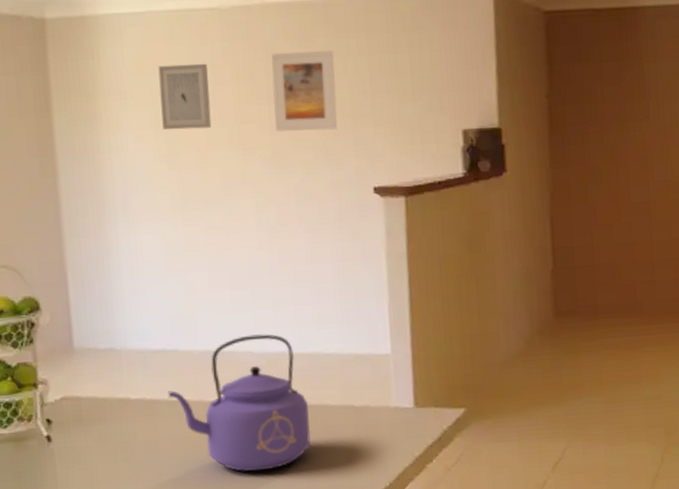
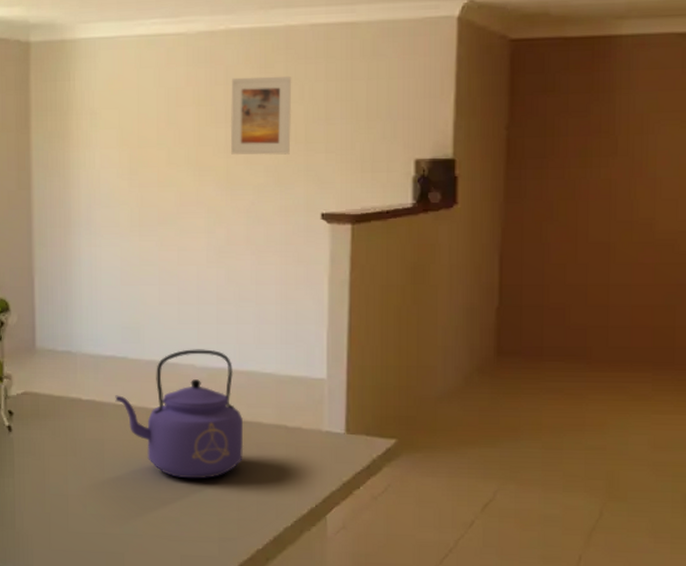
wall art: present [158,63,212,130] -> none [126,86,171,150]

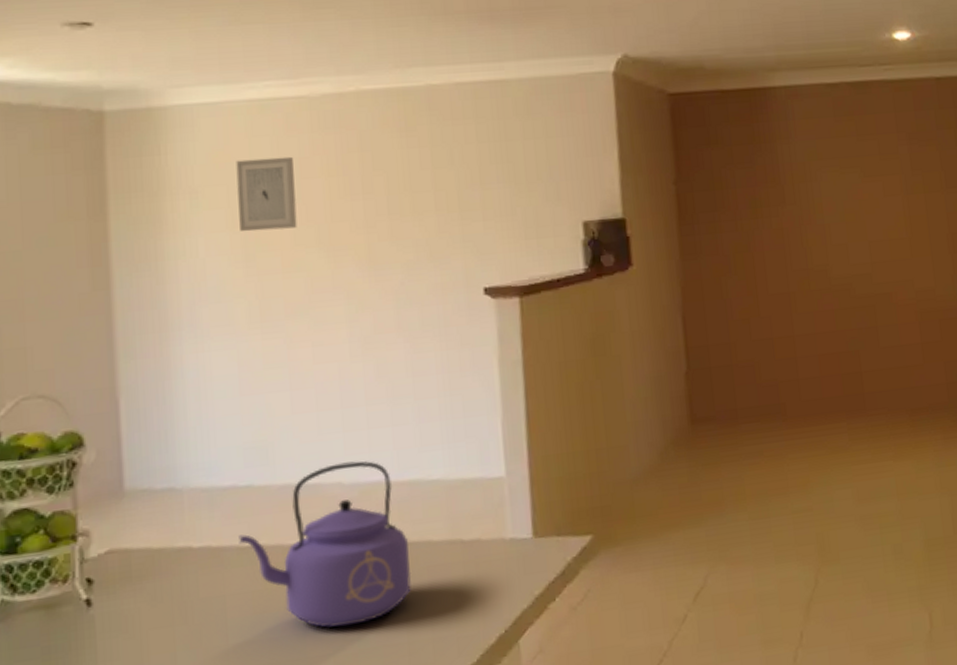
wall art: none [126,86,171,150] -> present [236,156,297,232]
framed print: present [231,75,292,155] -> none [367,139,442,230]

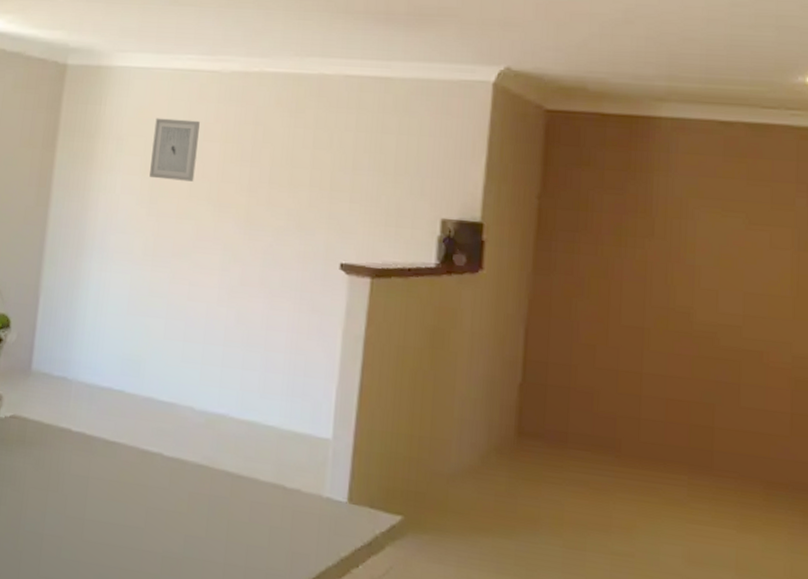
kettle: present [238,461,412,628] -> none [106,390,240,535]

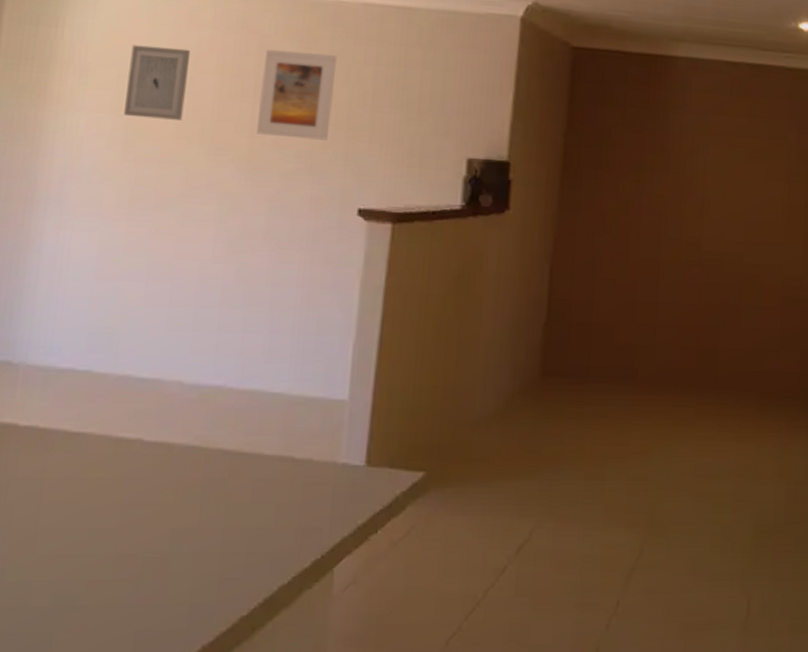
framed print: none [254,119,322,200] -> present [257,49,338,140]

